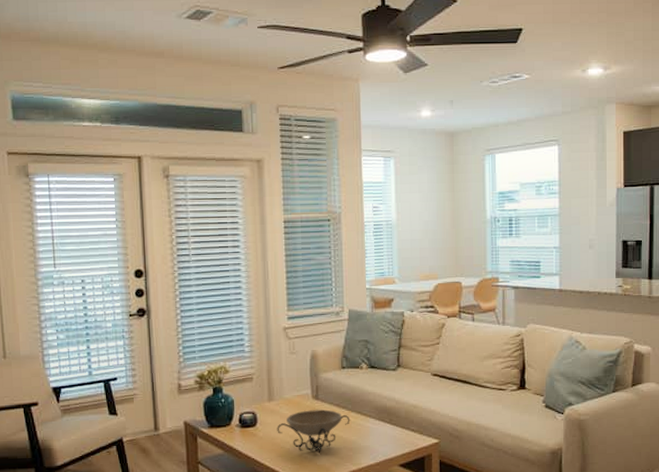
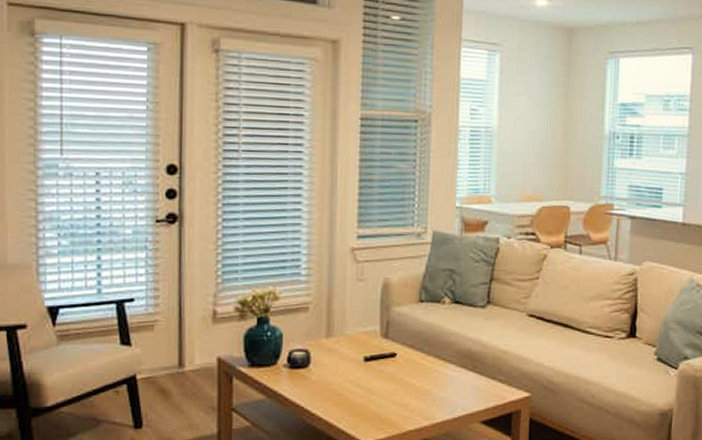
decorative bowl: present [277,409,350,454] -> none [334,350,426,404]

